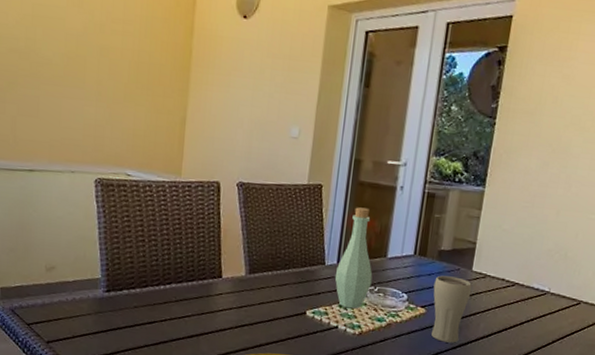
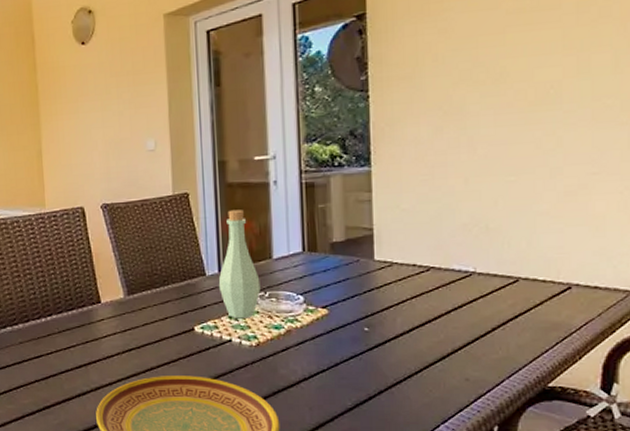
drinking glass: present [431,275,472,343] -> none [332,269,377,344]

